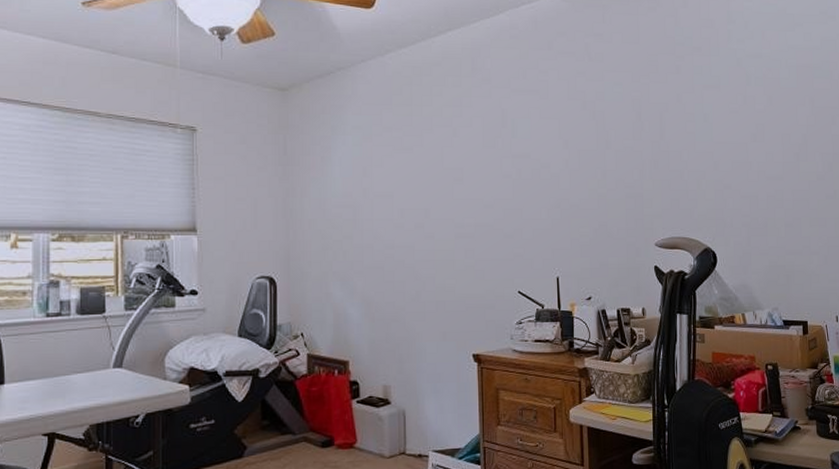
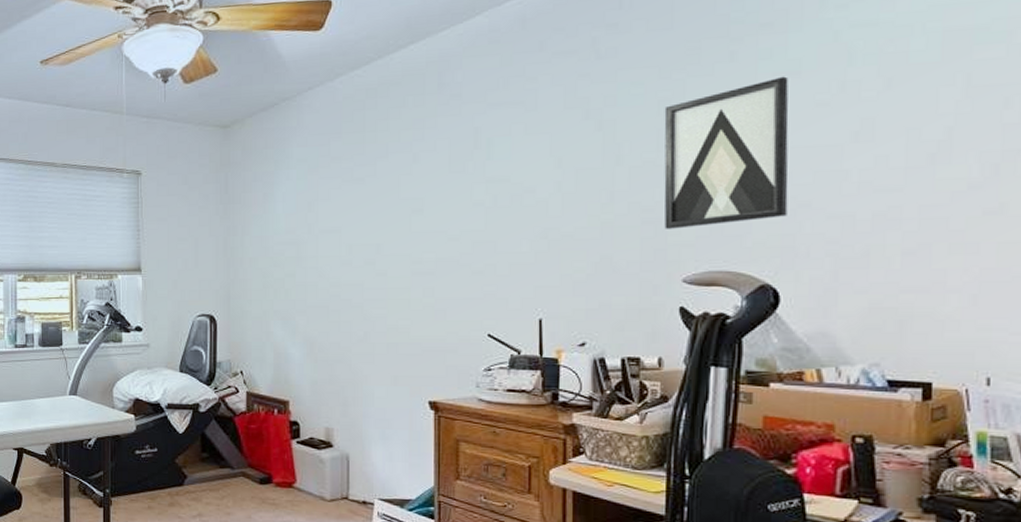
wall art: none [637,88,718,202] -> present [664,76,789,229]

